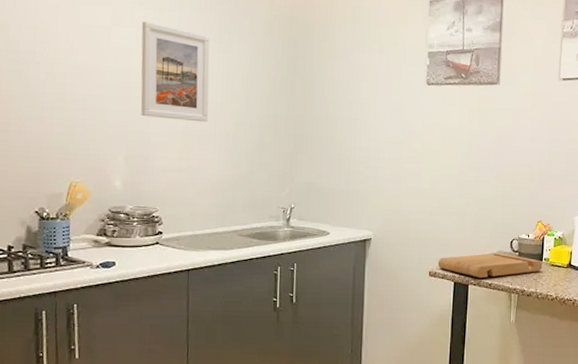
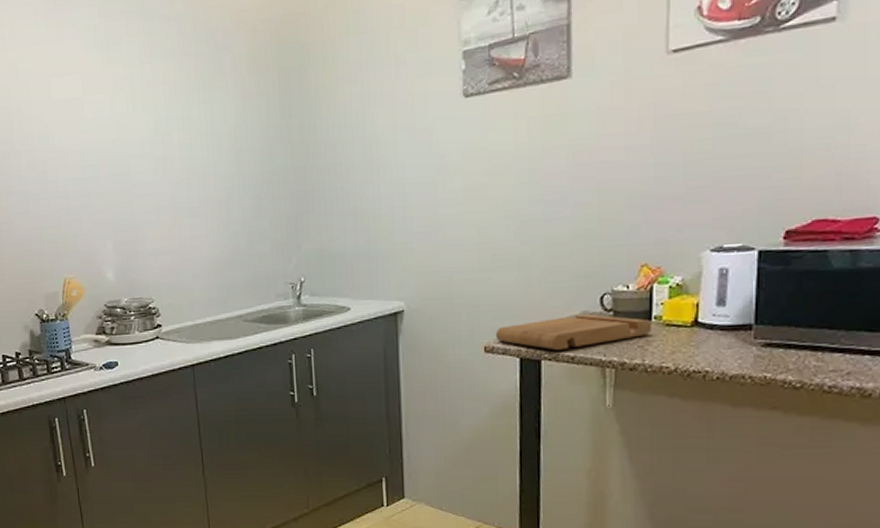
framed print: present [141,21,210,123] -> none [113,82,197,195]

